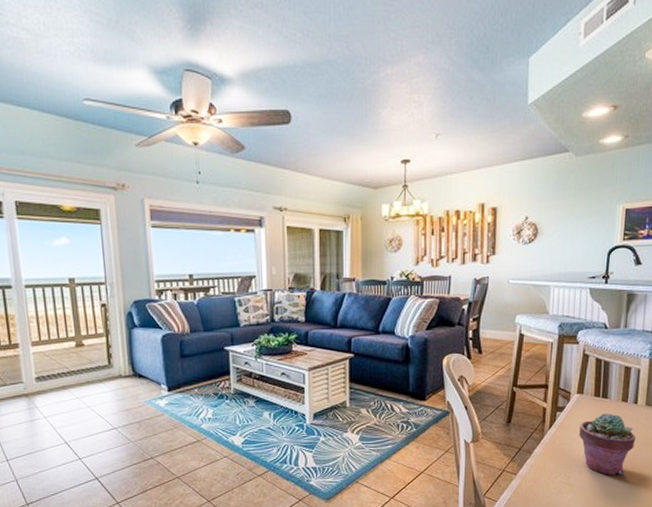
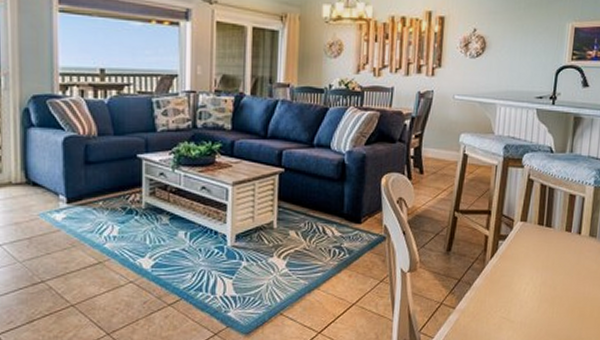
potted succulent: present [579,413,636,476] -> none [521,244,579,311]

